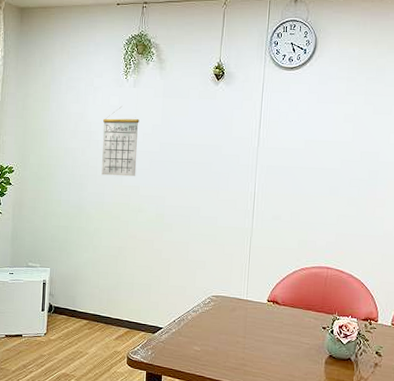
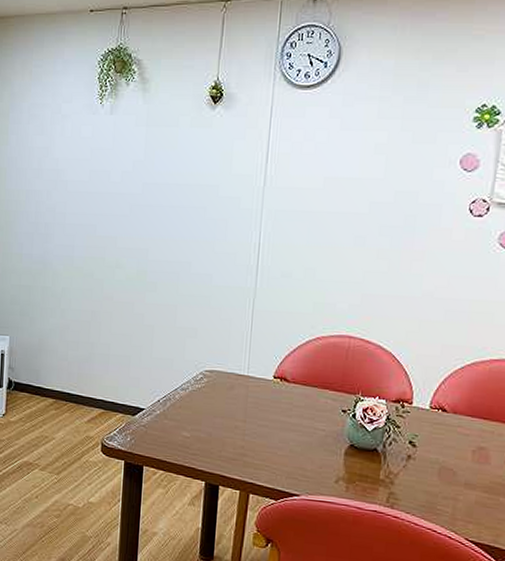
calendar: present [101,106,139,177] -> none [71,138,117,225]

